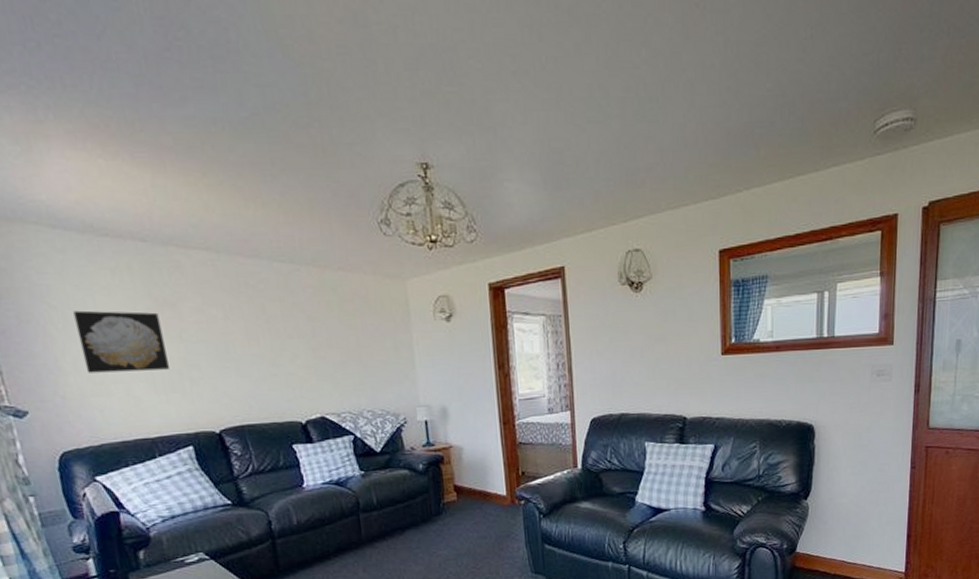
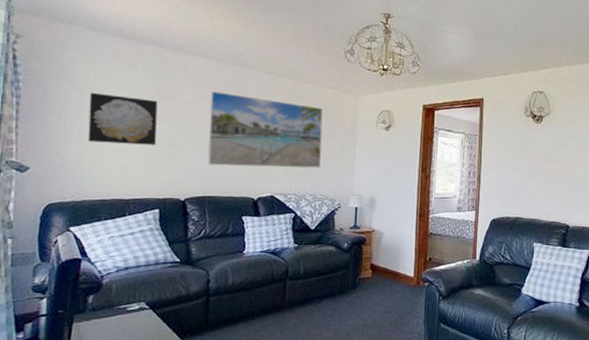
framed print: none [220,293,374,387] -> present [208,91,323,168]

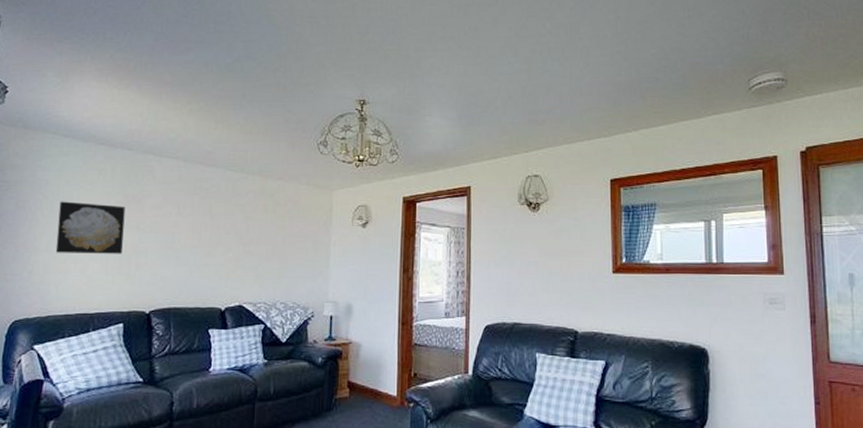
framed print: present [208,91,323,168] -> none [174,194,295,274]

